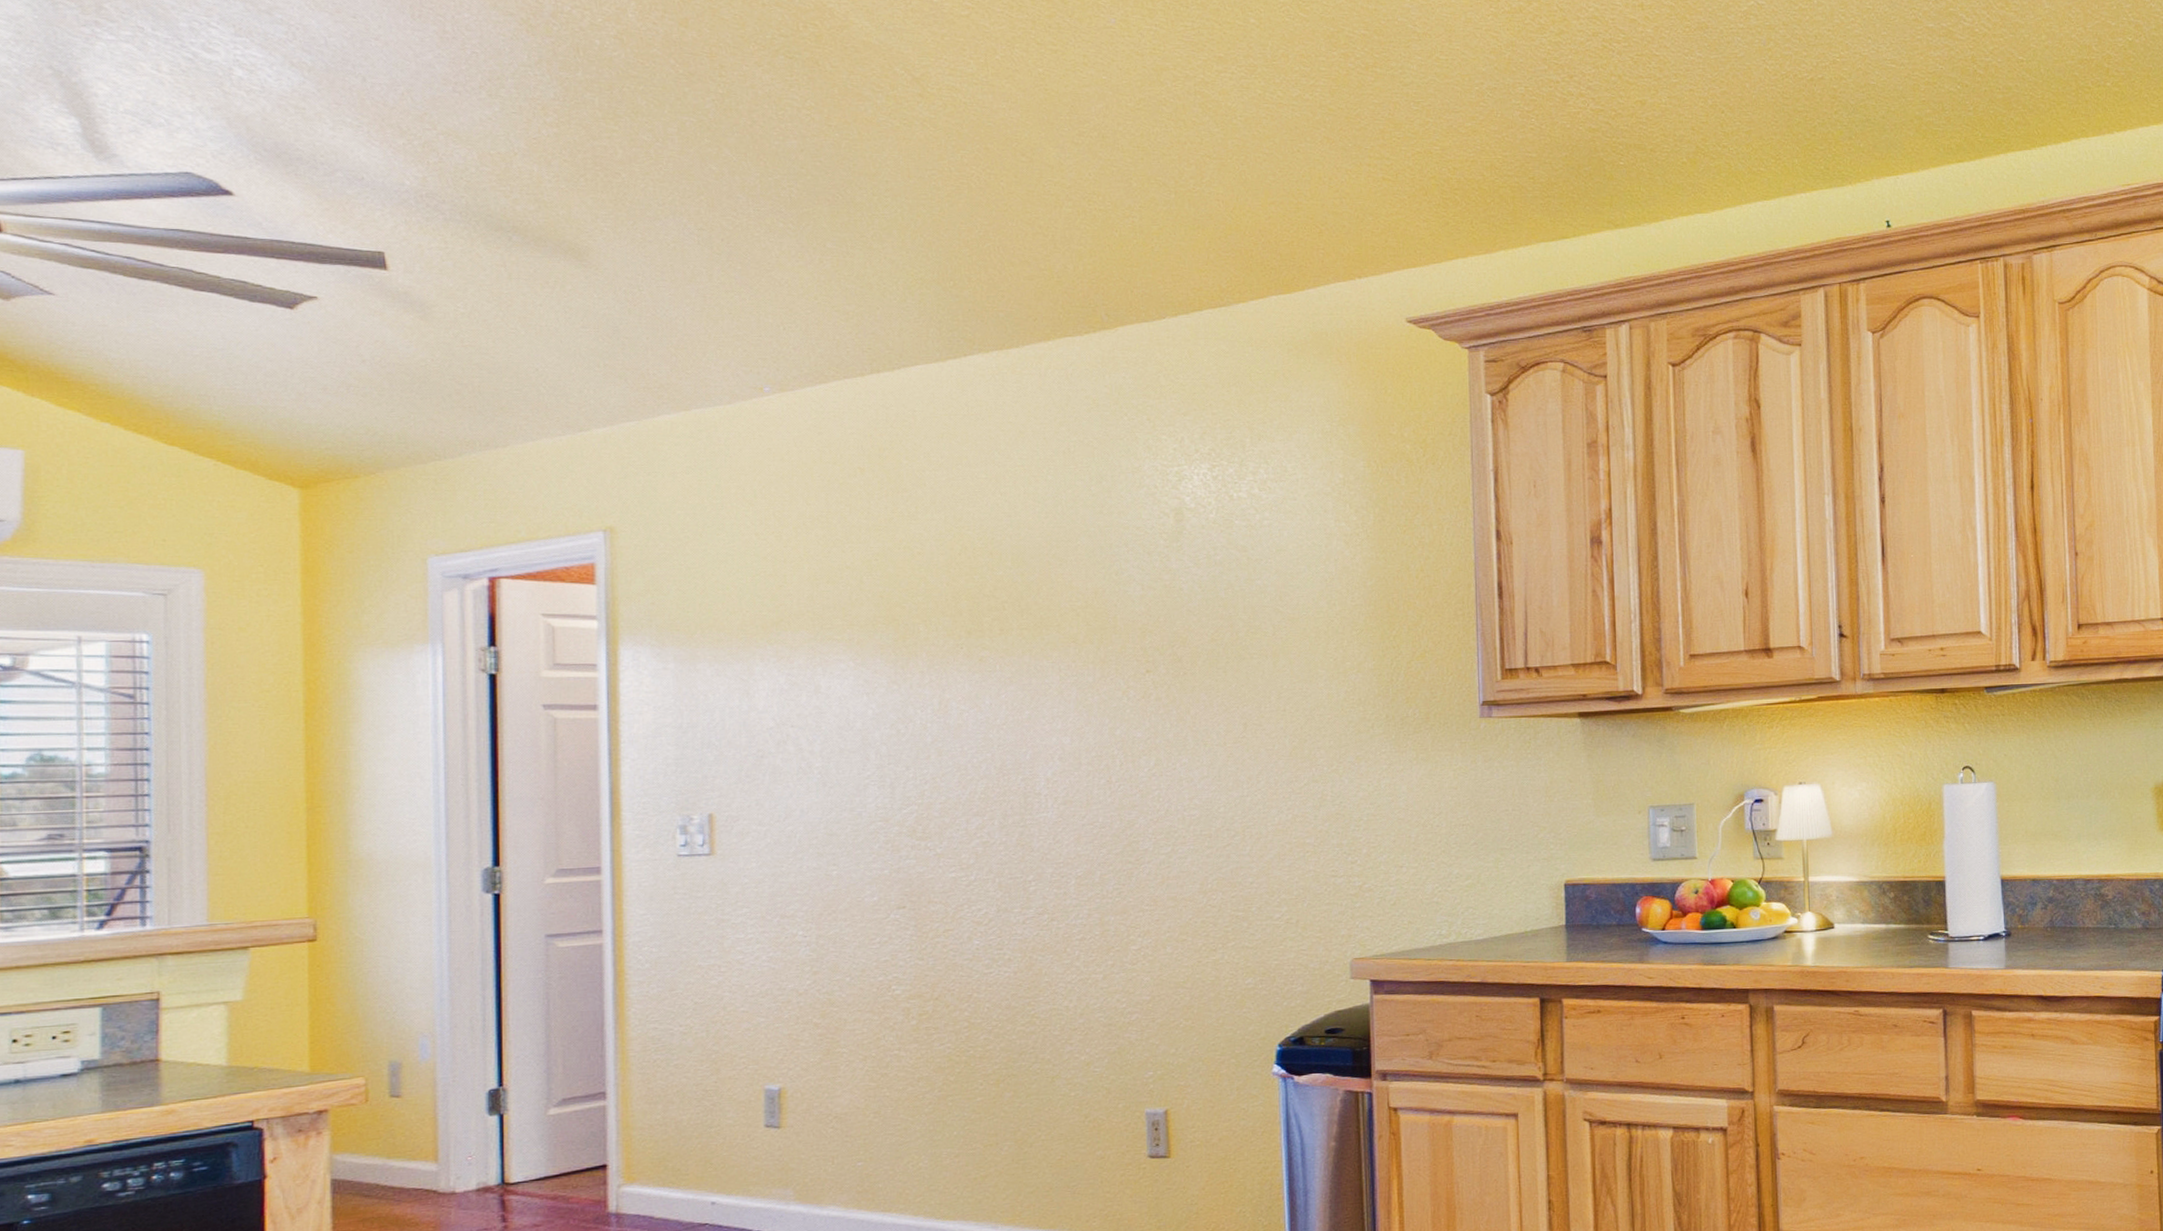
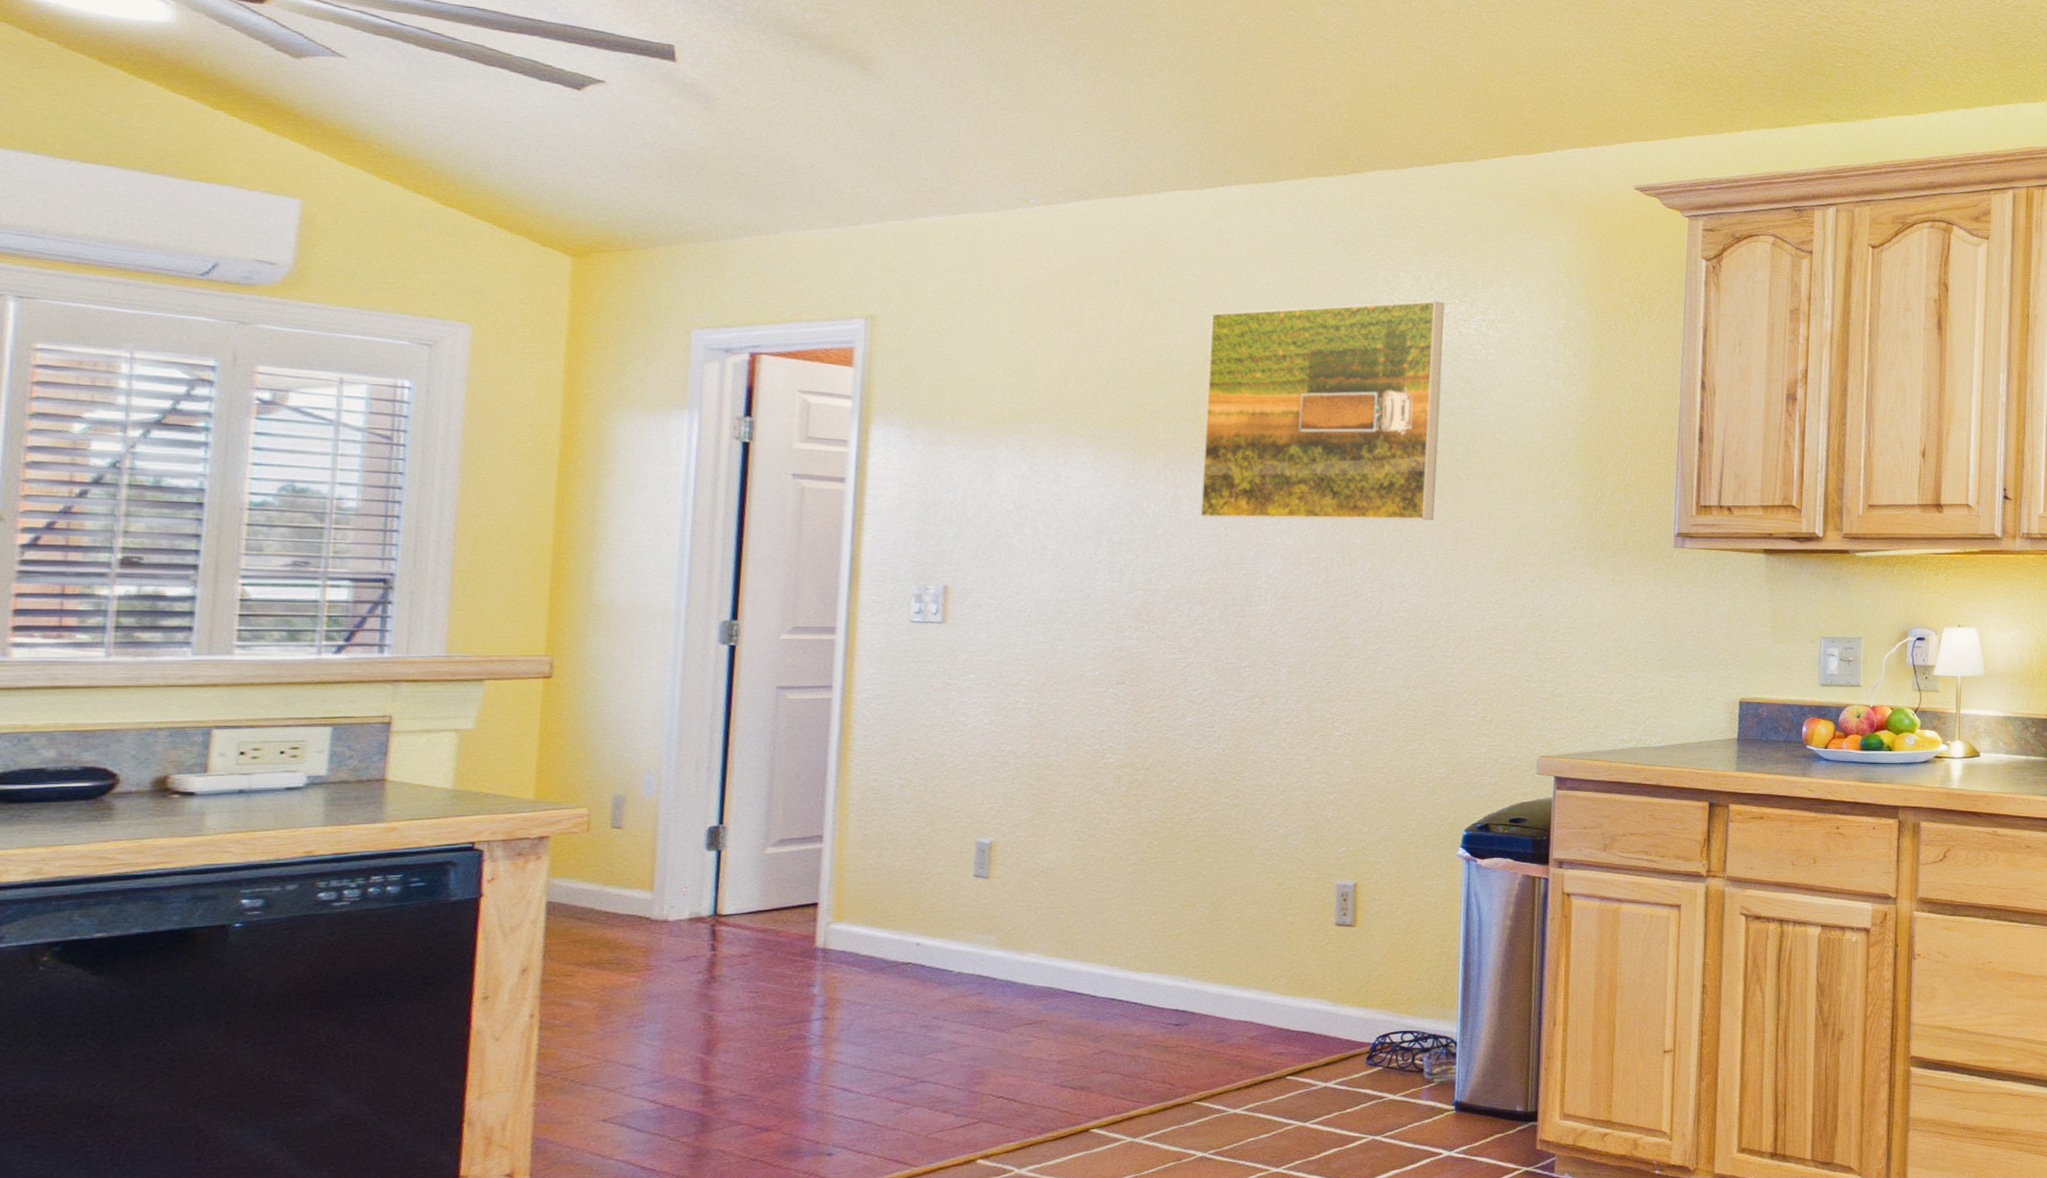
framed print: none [964,464,1218,721] -> present [1200,301,1445,521]

